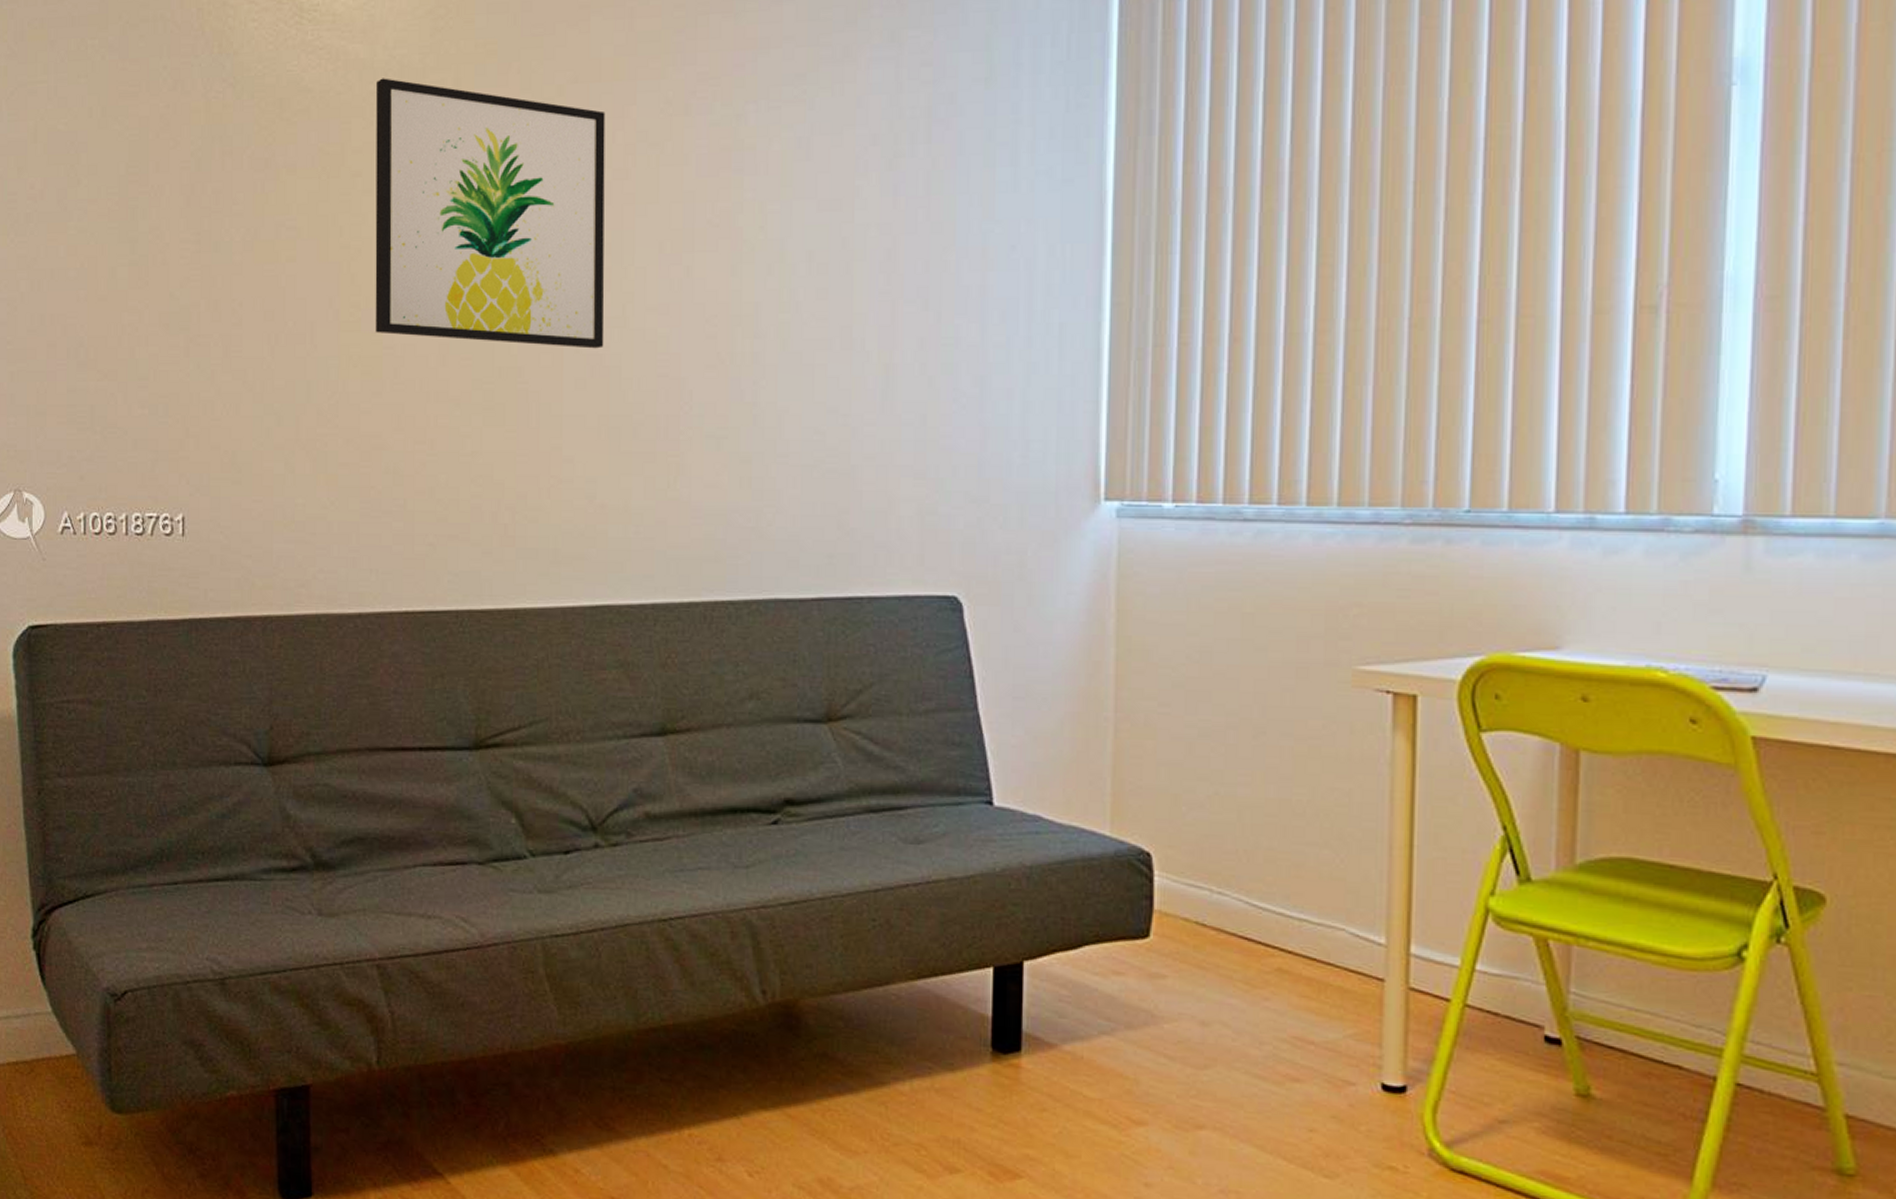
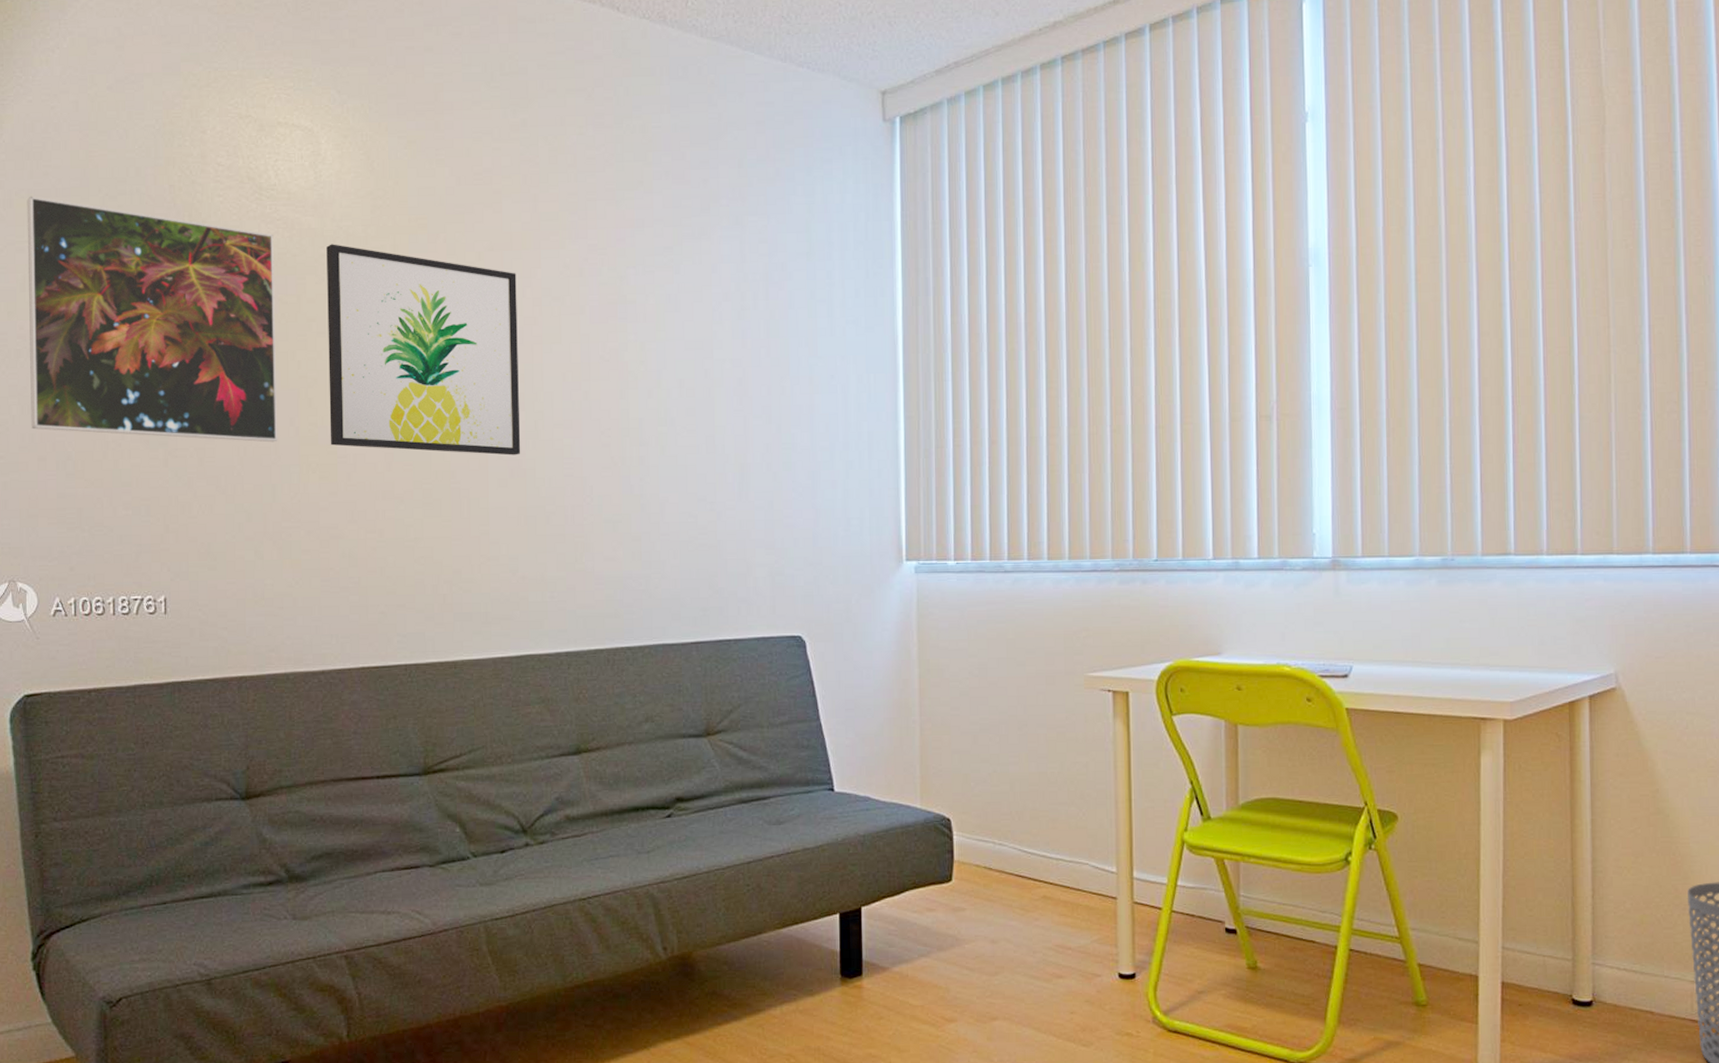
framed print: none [40,26,315,329] -> present [27,196,278,443]

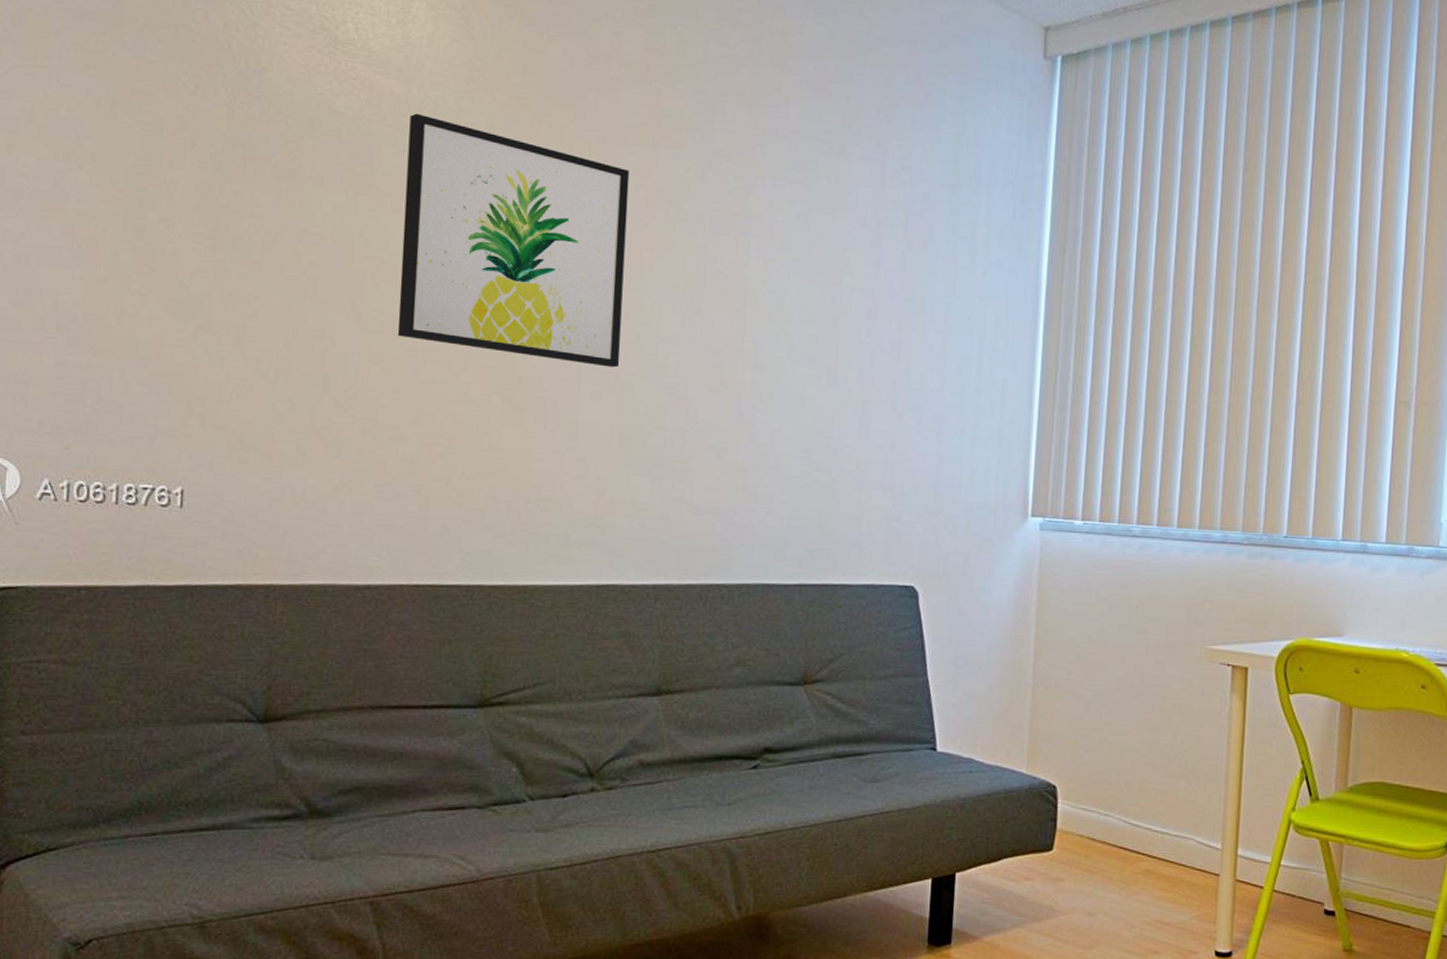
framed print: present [27,196,278,443] -> none [28,14,348,327]

